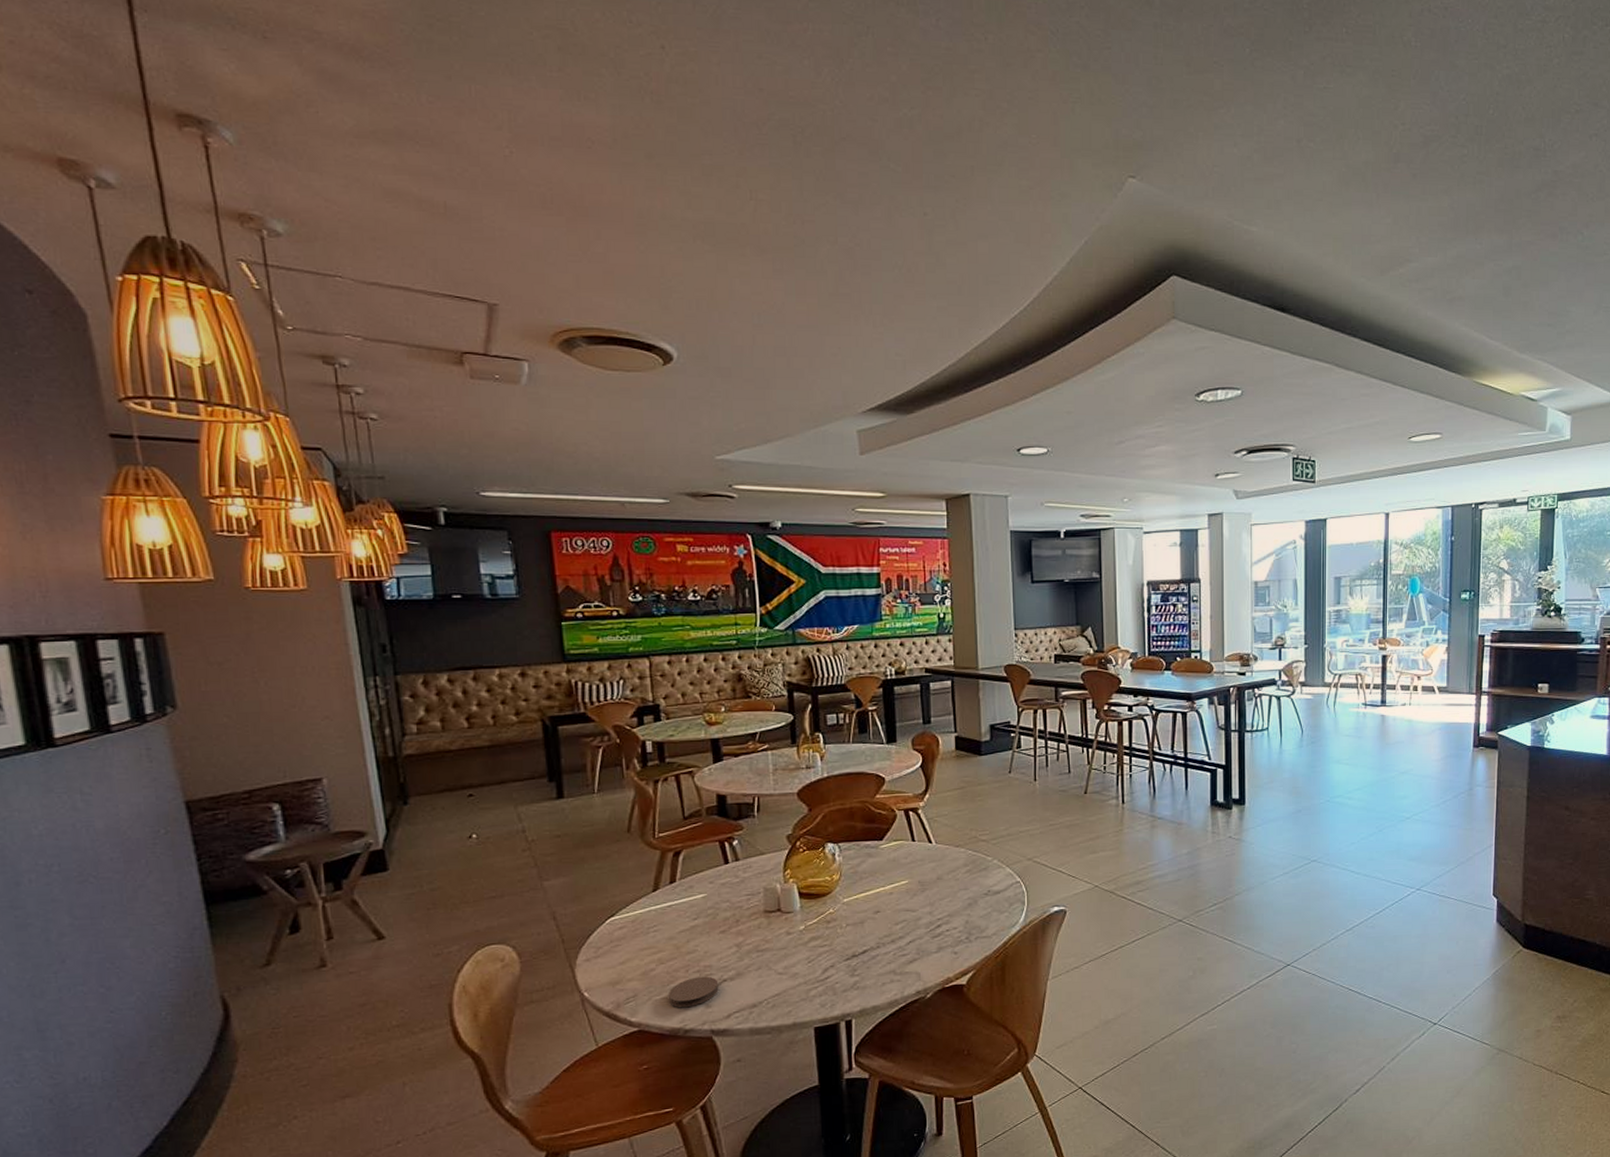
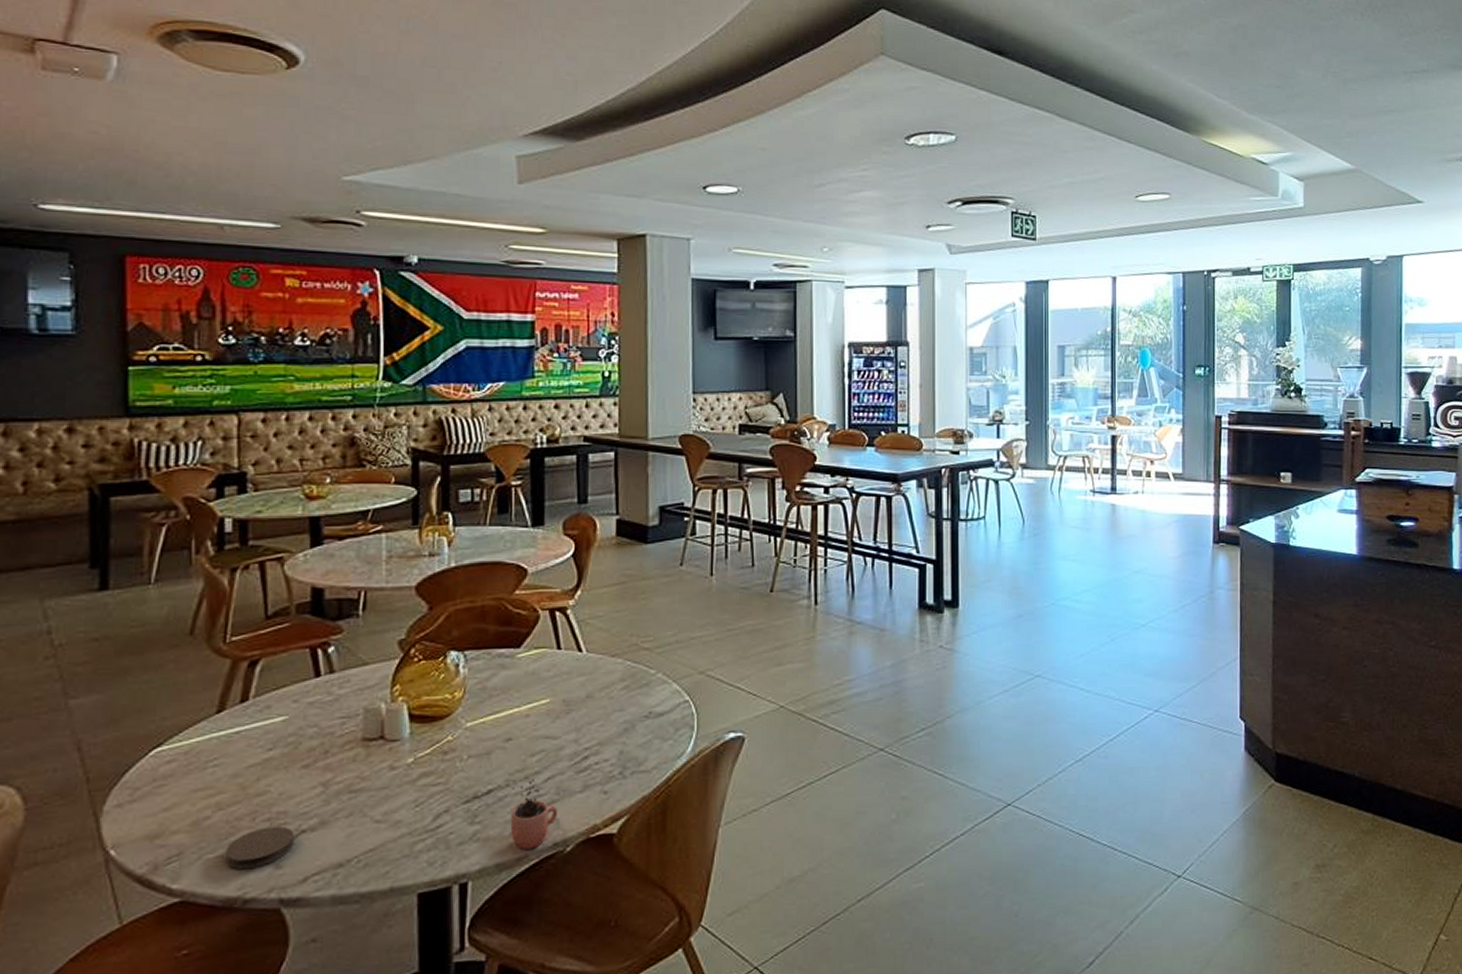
cocoa: none [881,942,919,996] -> present [510,778,558,850]

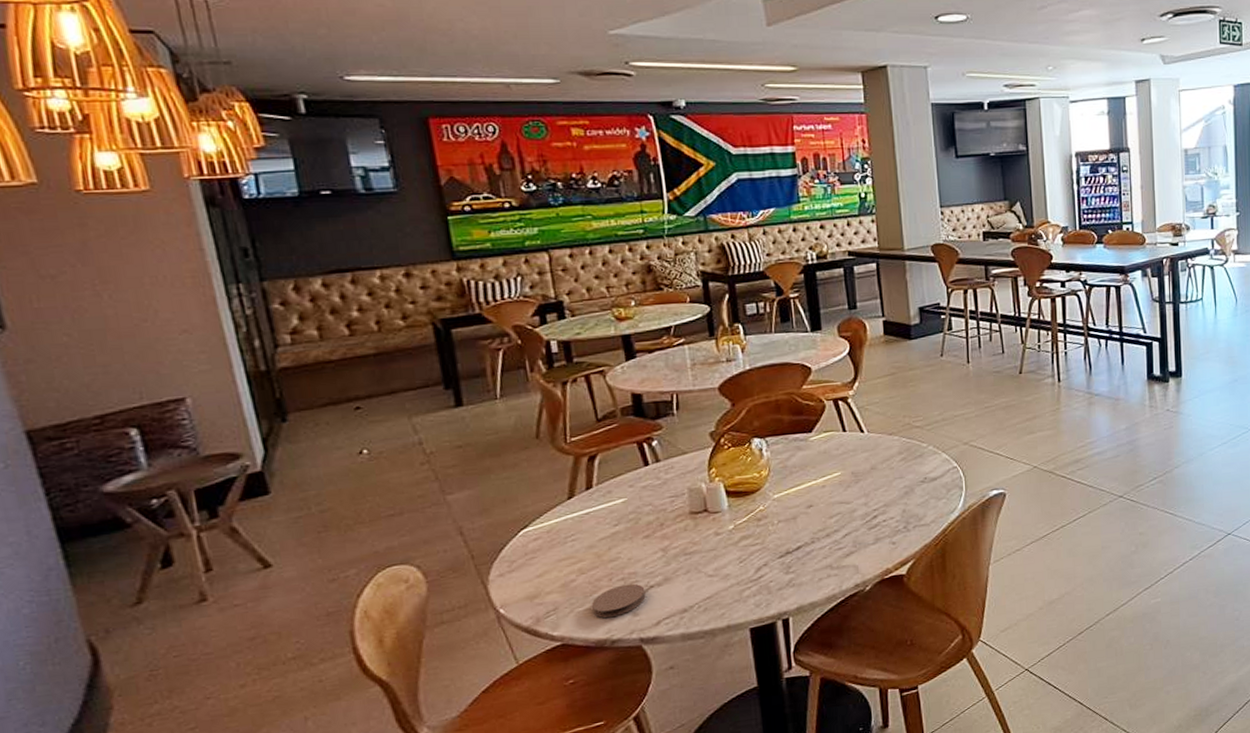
cocoa: present [510,778,558,850] -> none [816,536,857,591]

